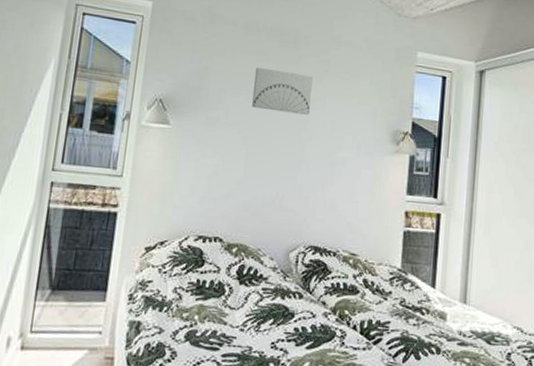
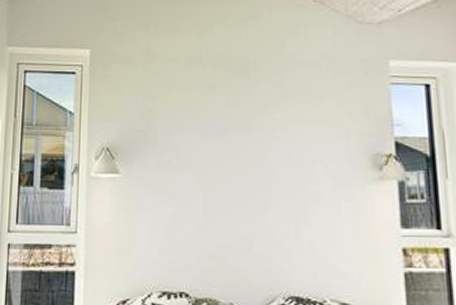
wall art: present [252,66,313,115] -> none [204,101,269,147]

